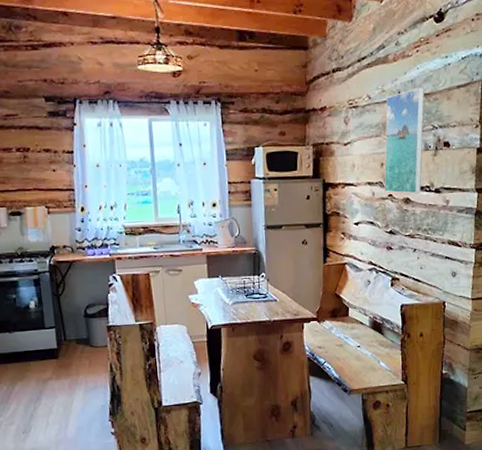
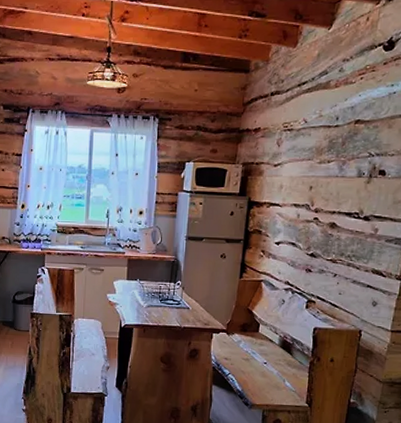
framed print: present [384,87,425,194] -> none [310,114,364,220]

